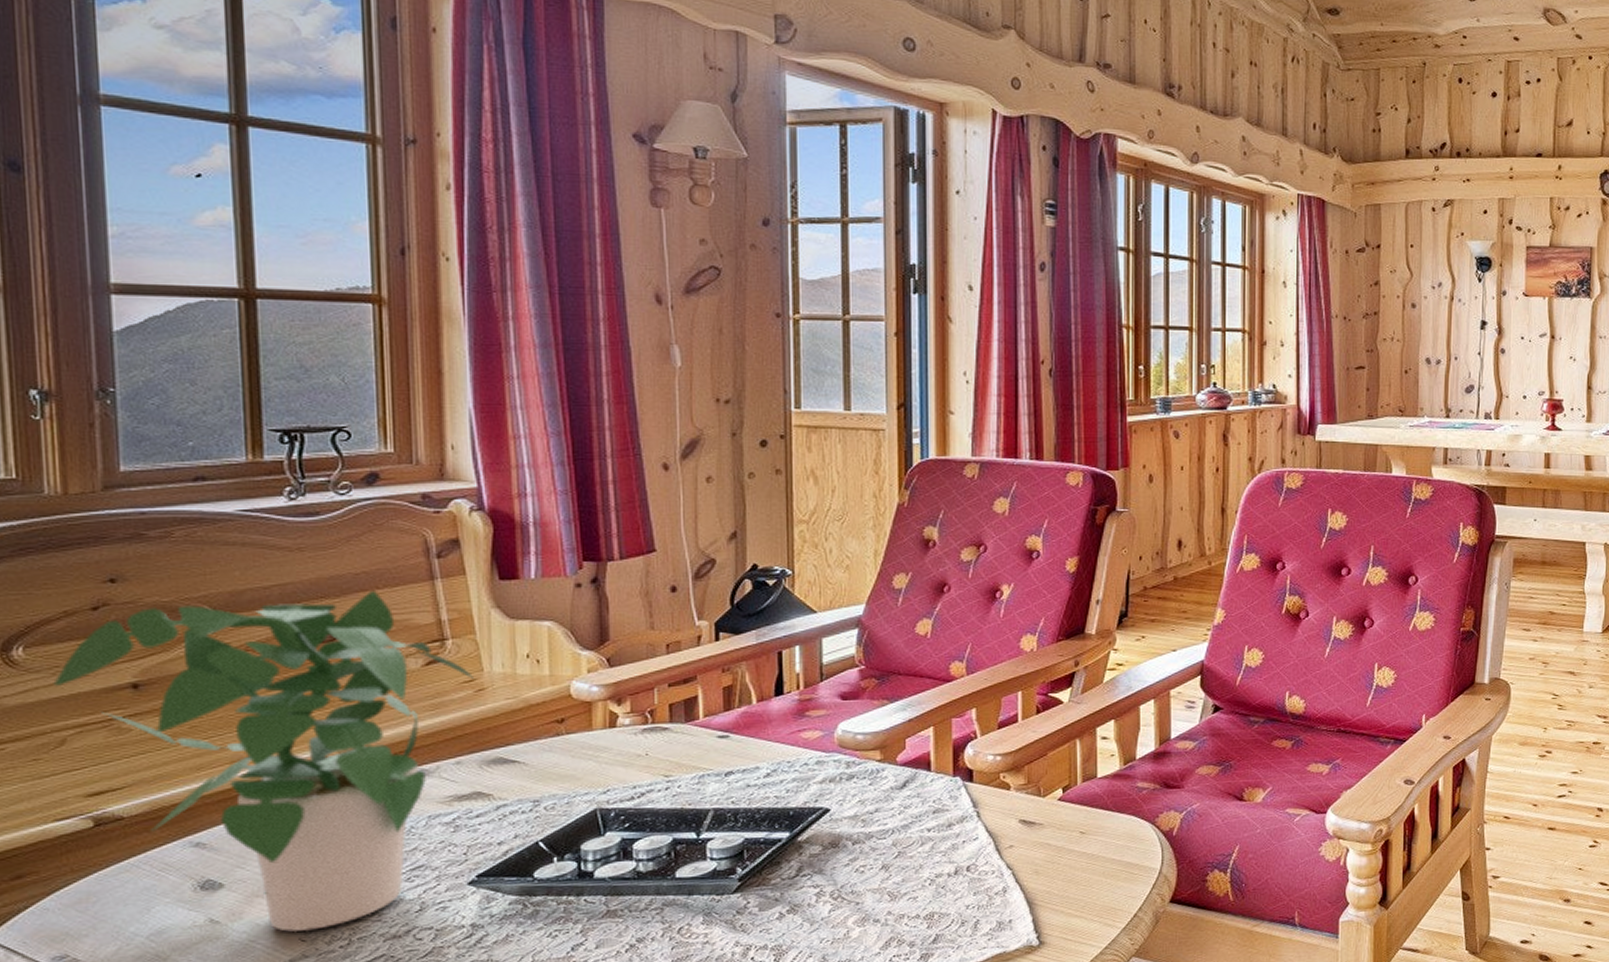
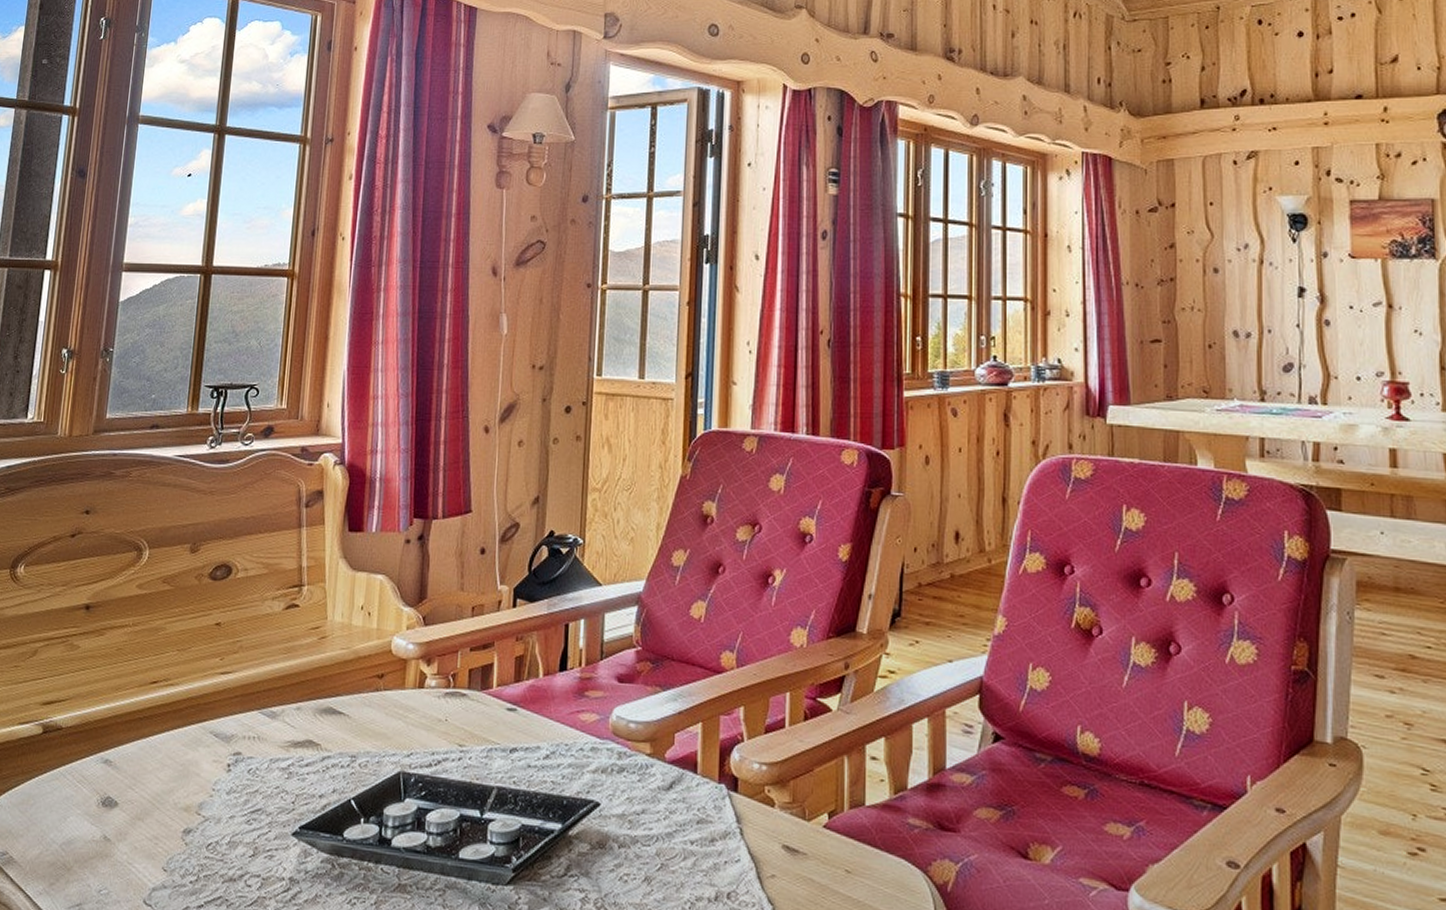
potted plant: present [53,589,475,933] -> none [37,533,320,861]

